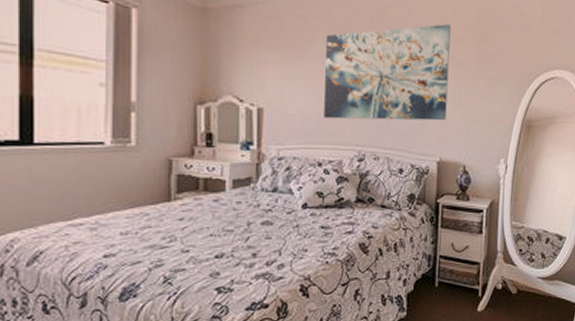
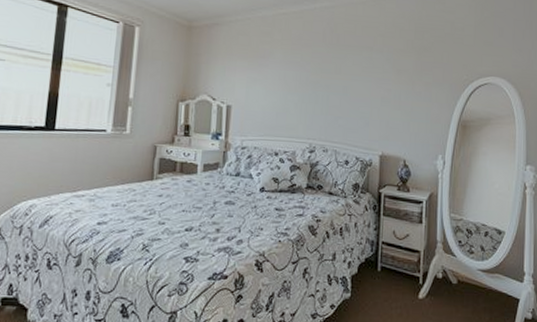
wall art: present [324,24,451,121] -> none [281,37,392,120]

